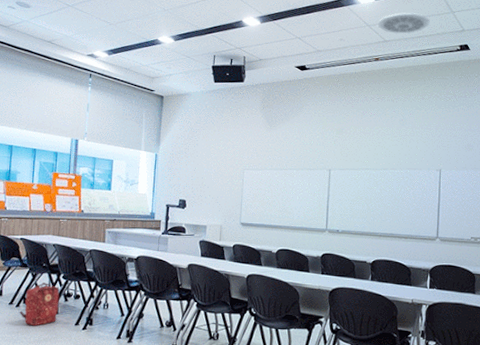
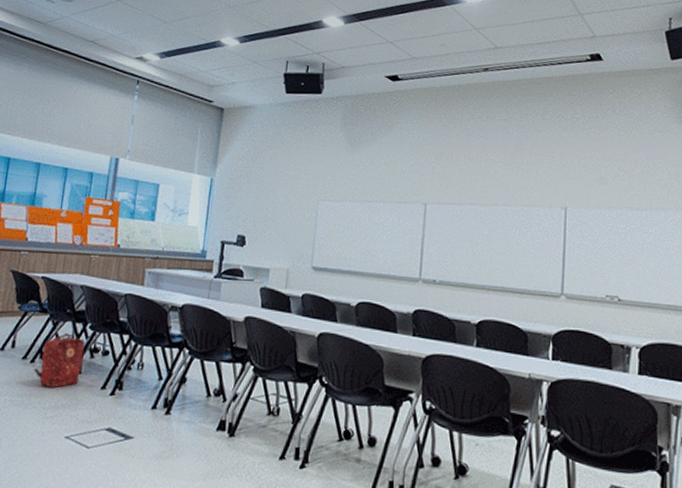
ceiling vent: present [377,12,430,34] -> none [487,14,552,40]

